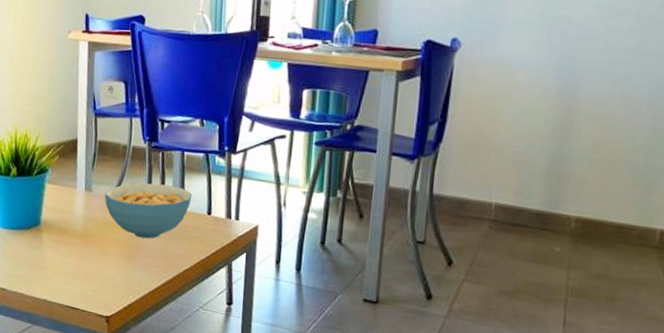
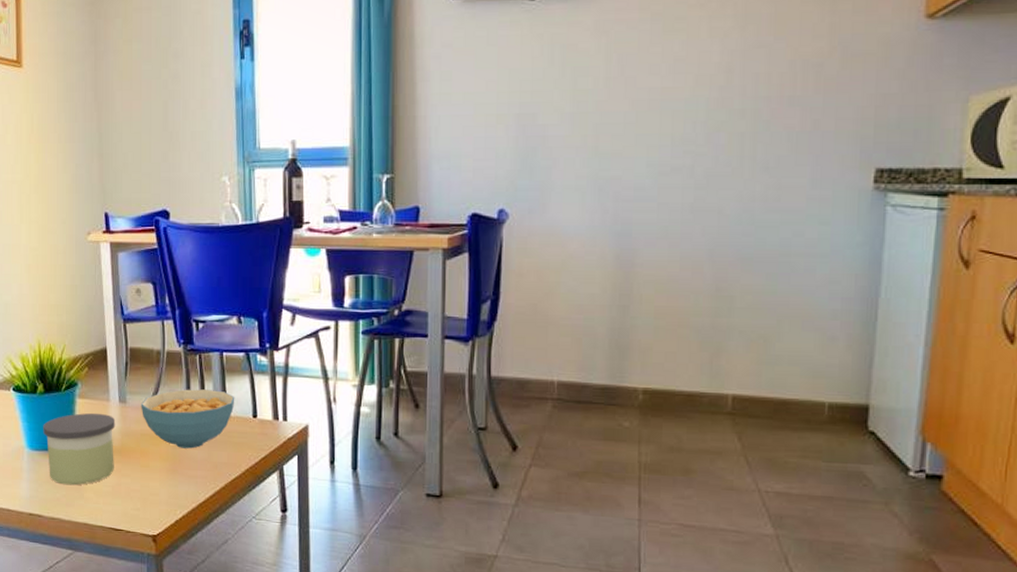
candle: none [13,197,80,264] -> present [43,412,116,486]

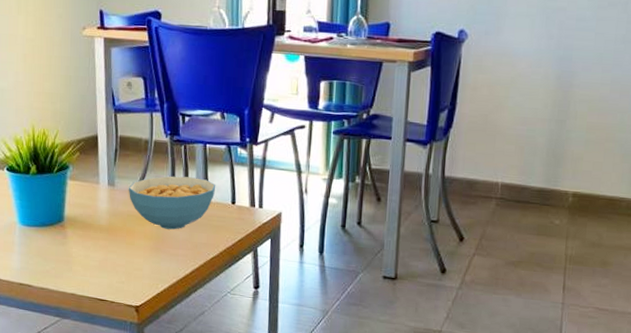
candle: present [43,412,116,486] -> none [35,194,104,259]

